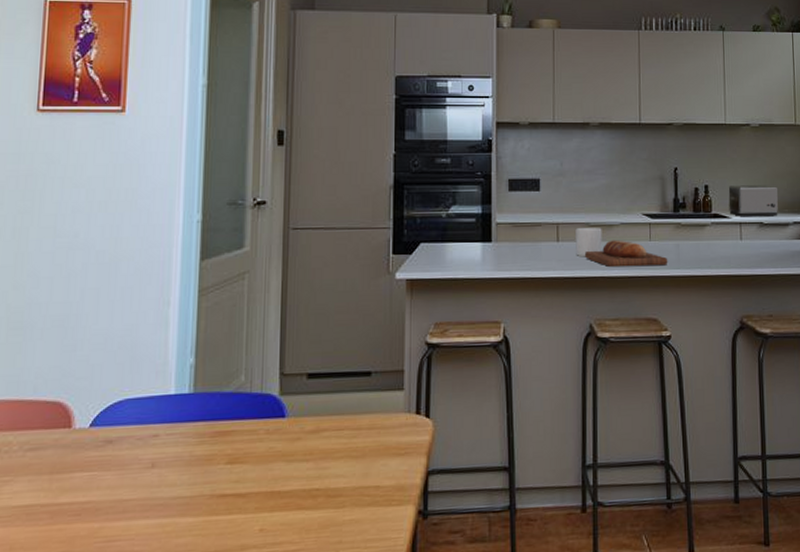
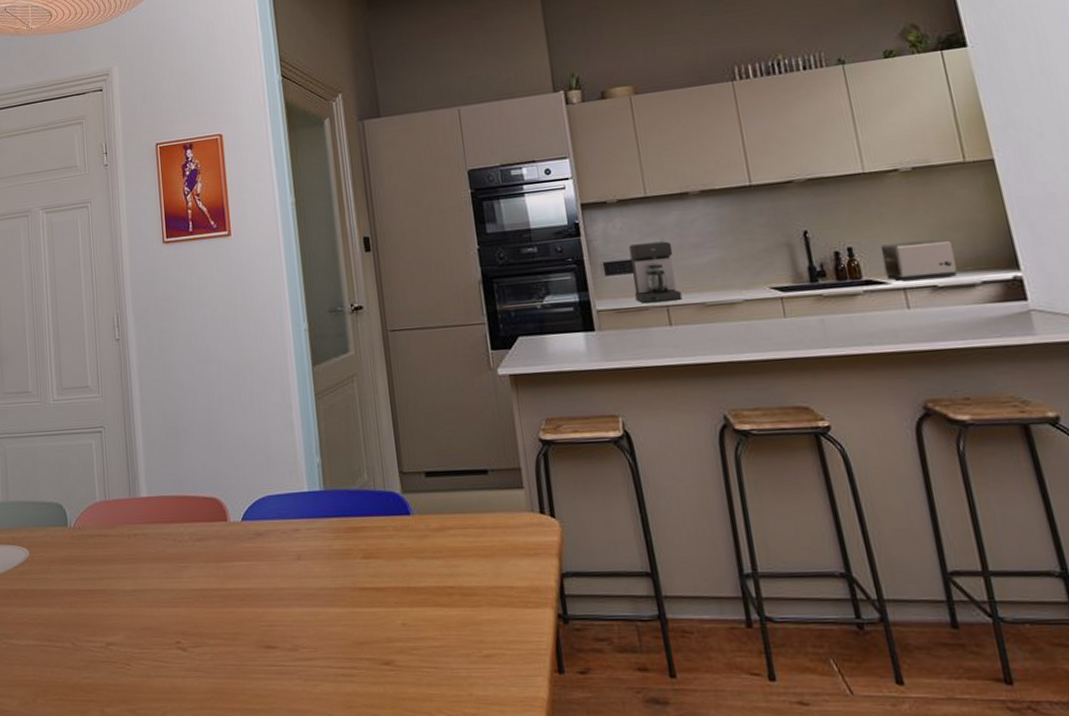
coffee maker: none [532,165,571,221] -> present [629,241,683,304]
mug: present [575,228,602,257] -> none [689,307,726,342]
bread loaf: present [585,240,668,268] -> none [705,319,813,351]

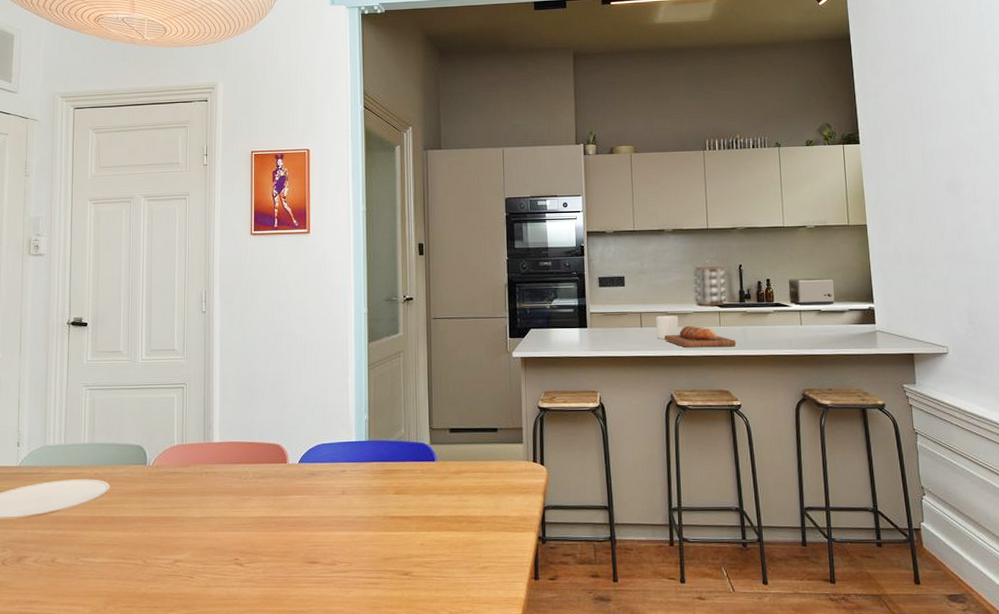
coffee maker: present [629,241,683,304] -> none [618,265,652,310]
mug: none [689,307,726,342] -> present [656,316,679,340]
bread loaf: none [705,319,813,351] -> present [665,325,737,348]
spice rack: none [737,228,790,292] -> present [693,260,726,307]

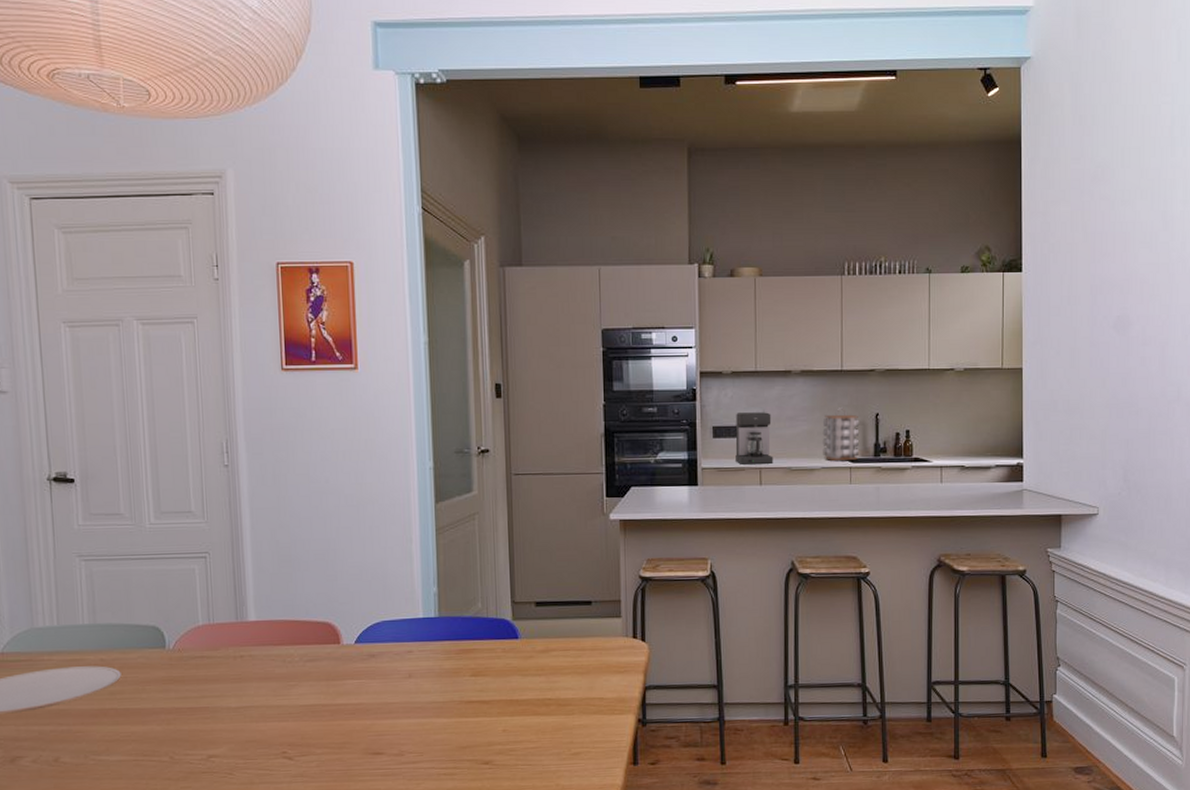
coffee maker: none [618,265,652,310] -> present [735,412,774,466]
mug: present [656,316,679,340] -> none [778,472,804,500]
bread loaf: present [665,325,737,348] -> none [787,483,868,509]
toaster: present [788,278,835,306] -> none [930,429,981,461]

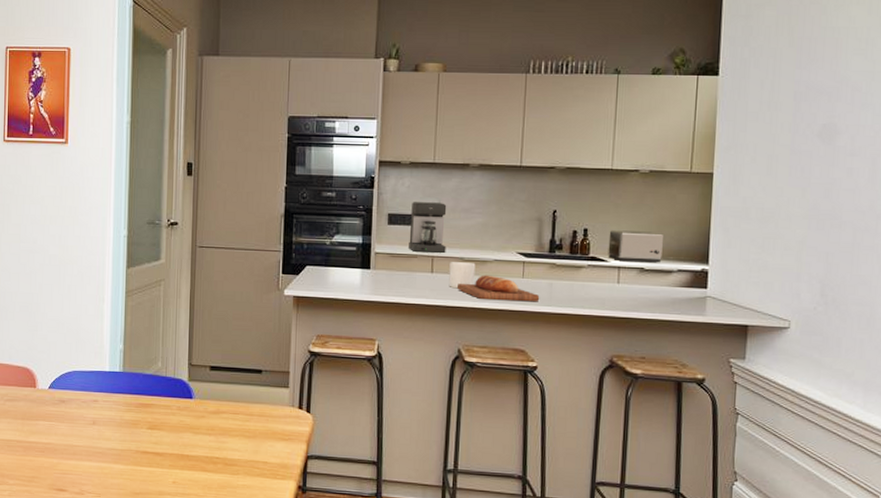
mug: none [778,472,804,500] -> present [449,262,476,289]
bread loaf: none [787,483,868,509] -> present [457,275,540,302]
spice rack: present [822,408,860,462] -> none [496,202,536,256]
toaster: none [930,429,981,461] -> present [608,230,664,263]

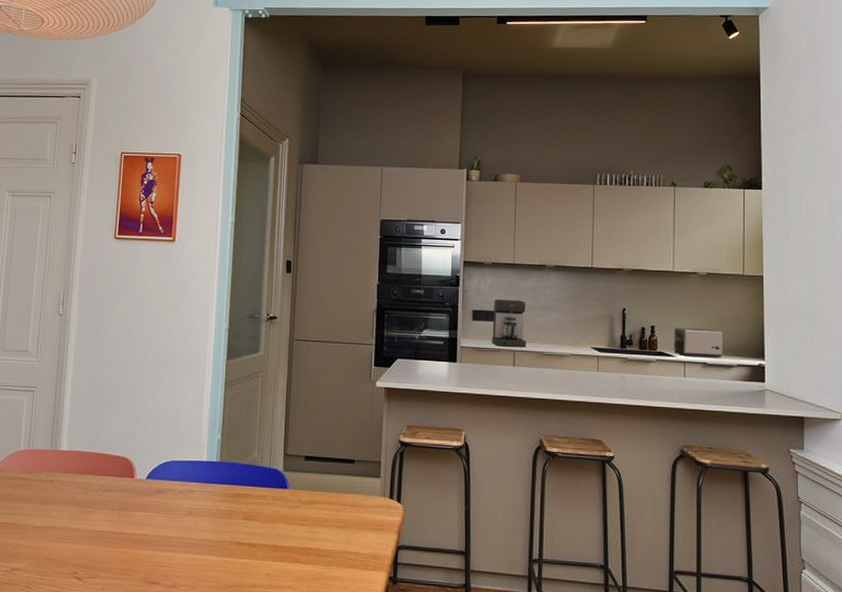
mug: present [449,262,476,289] -> none [529,356,554,381]
bread loaf: present [457,275,540,302] -> none [538,368,614,395]

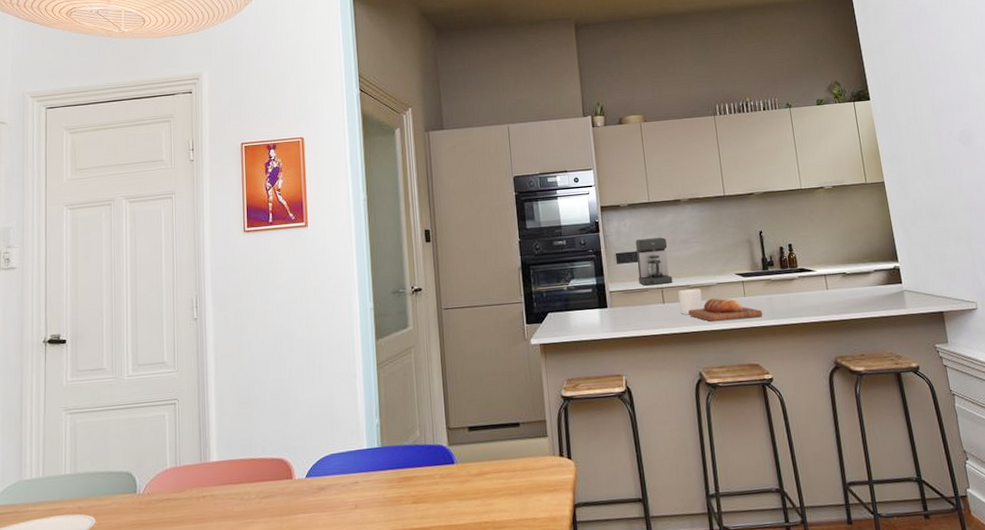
mug: none [529,356,554,381] -> present [678,288,703,315]
bread loaf: none [538,368,614,395] -> present [688,298,763,322]
toaster: present [674,327,724,358] -> none [810,239,859,270]

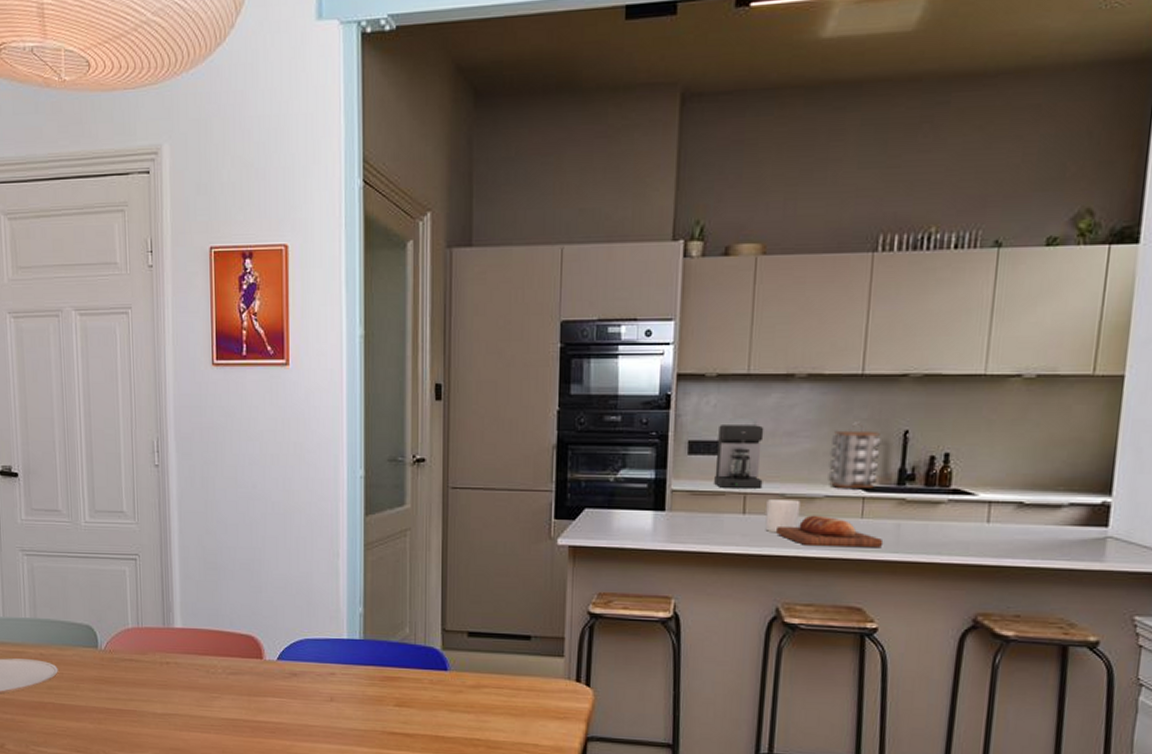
spice rack: none [713,228,749,277] -> present [828,422,881,490]

